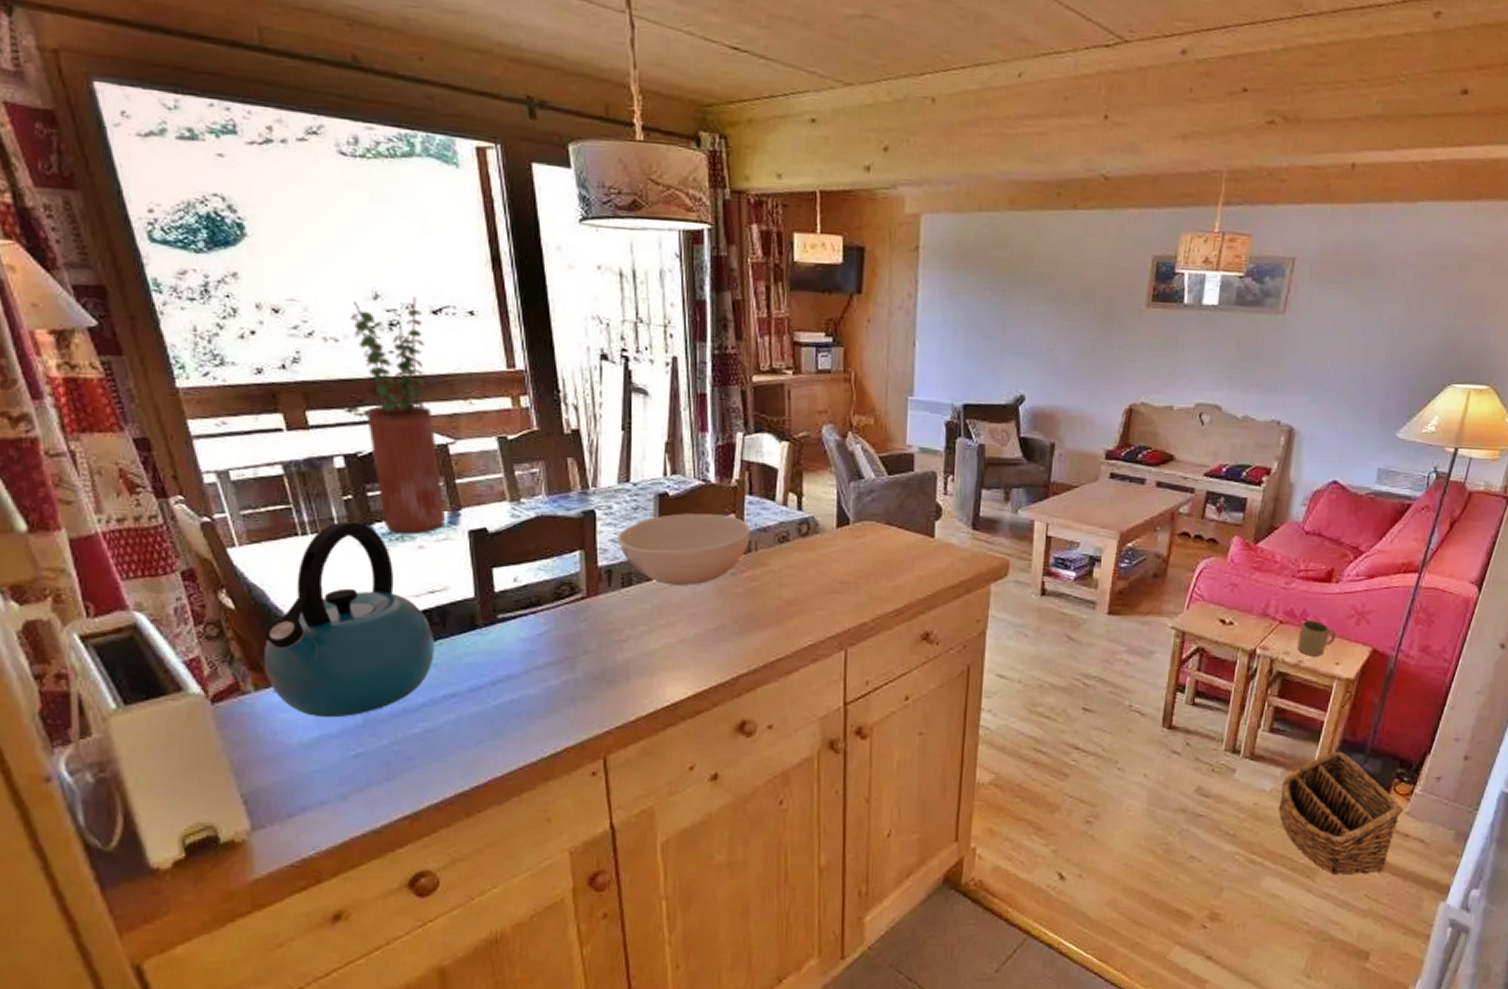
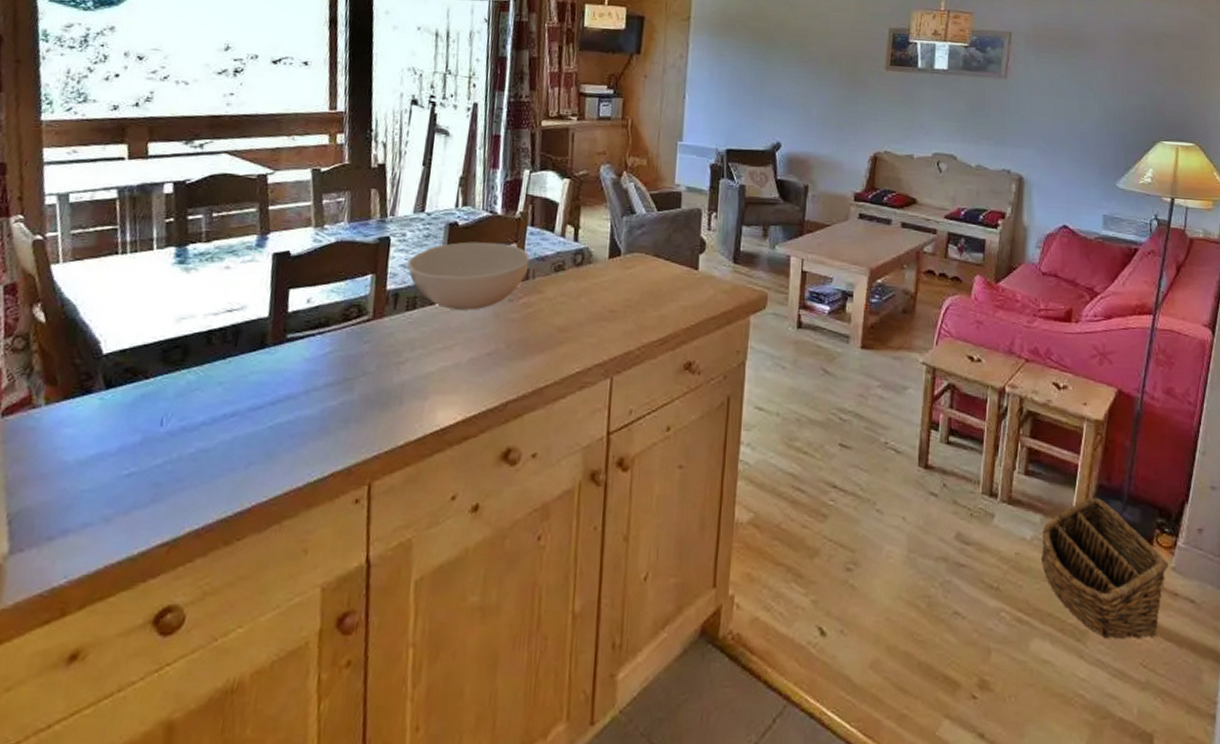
kettle: present [263,521,434,718] -> none [59,242,225,435]
vase: present [350,296,445,533] -> none [197,49,264,255]
mug: present [1297,619,1336,656] -> none [1044,358,1081,396]

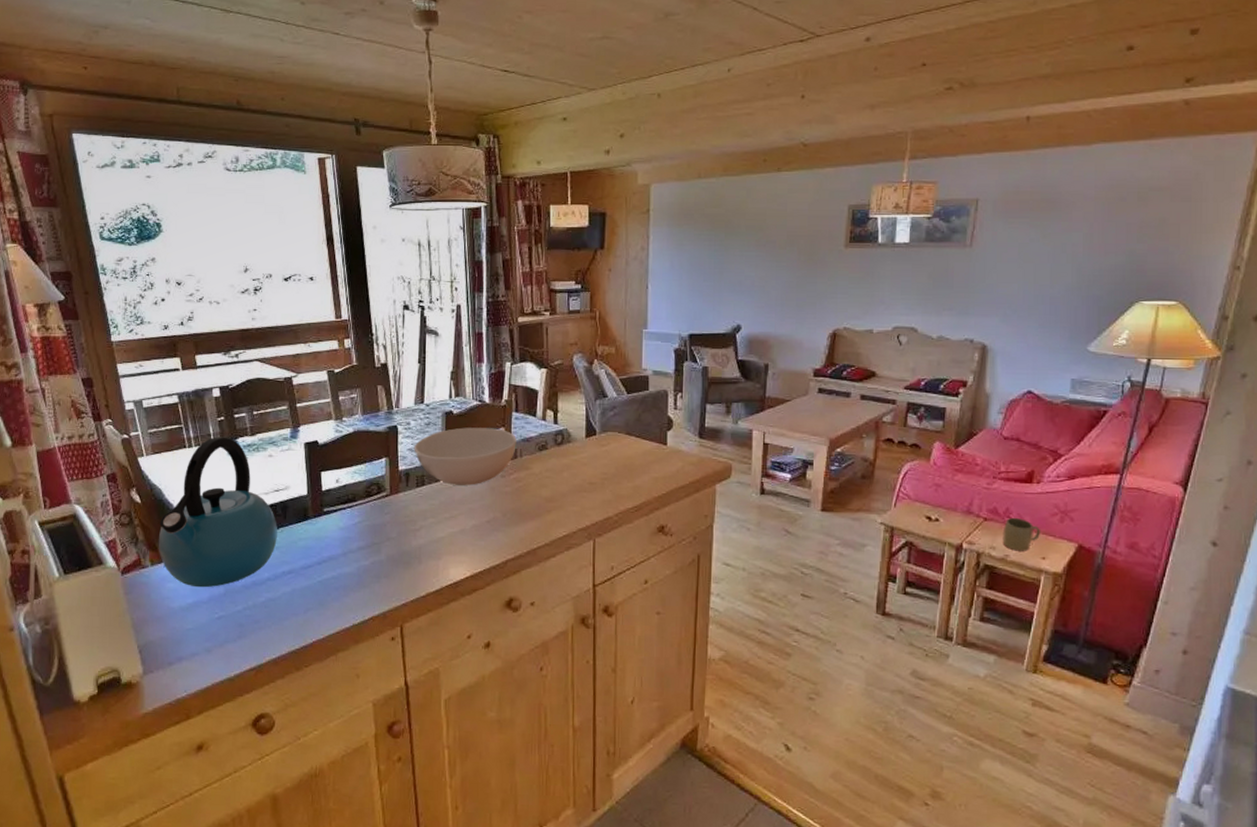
kettle: none [59,242,225,435] -> present [158,437,277,588]
basket: present [1040,497,1169,640] -> none [993,641,1122,763]
mug: none [1044,358,1081,396] -> present [1002,517,1040,551]

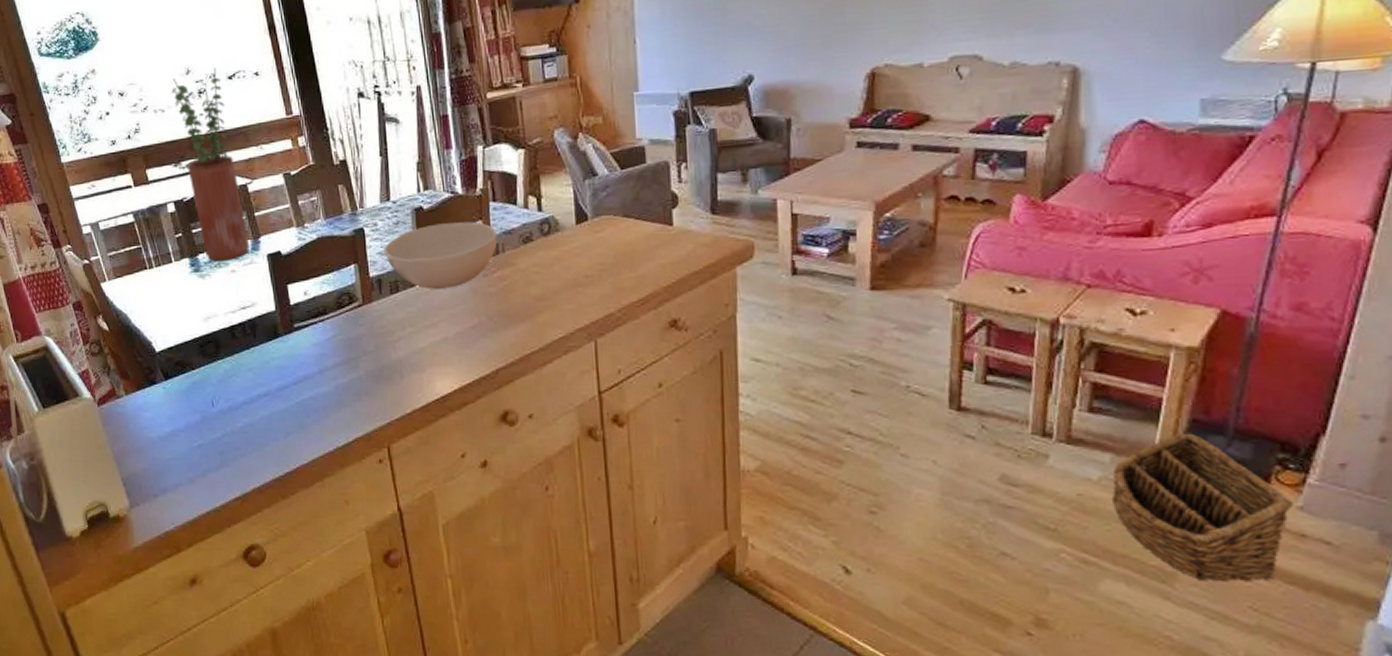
kettle: present [158,437,277,588] -> none [129,254,249,416]
vase: none [228,269,288,445] -> present [171,67,249,261]
basket: none [993,641,1122,763] -> present [1111,433,1293,582]
mug: present [1002,517,1040,551] -> none [1113,281,1166,323]

